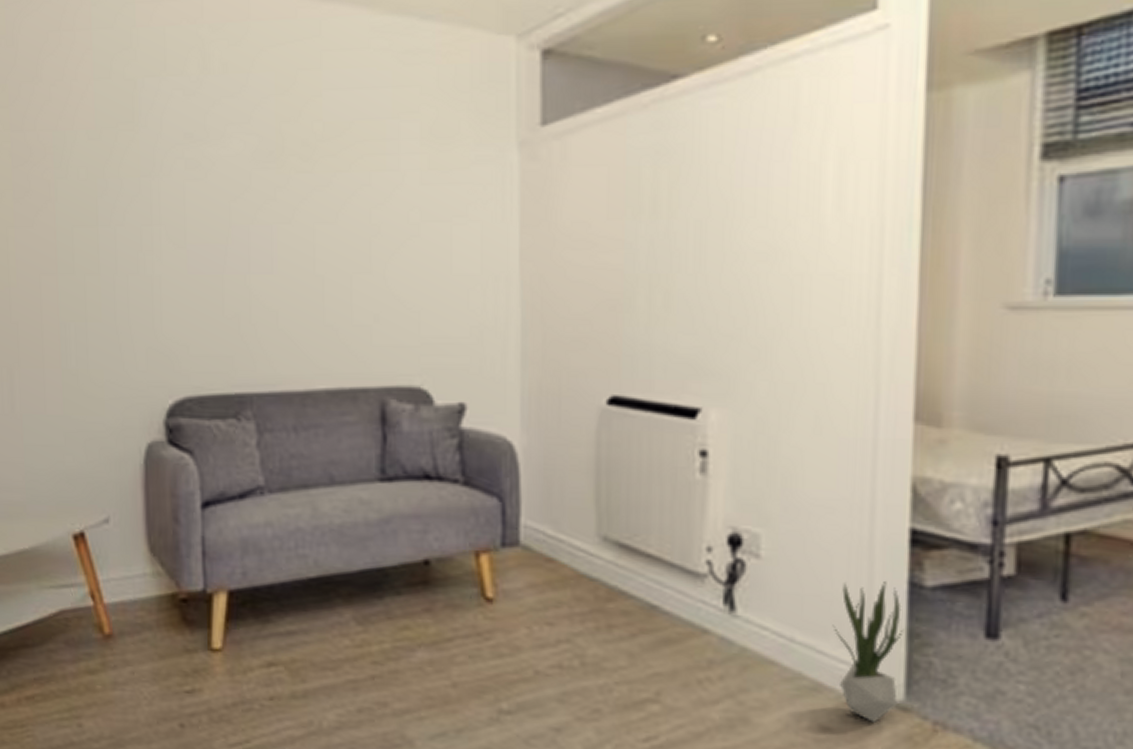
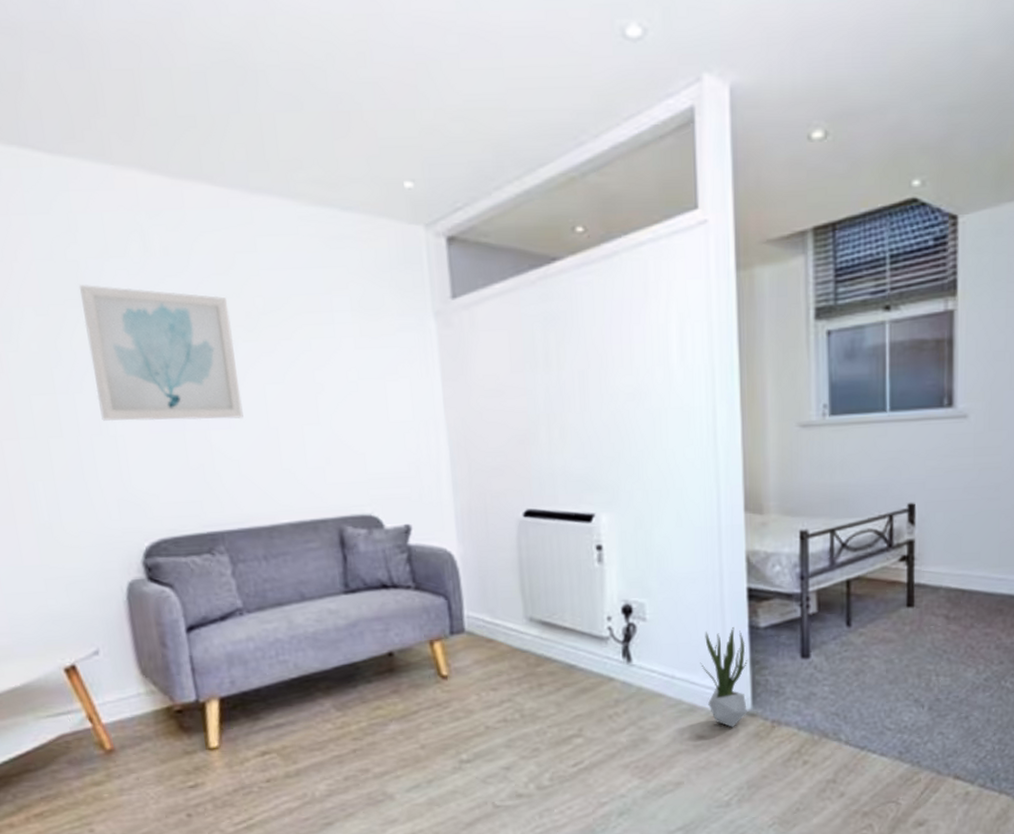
wall art: none [133,106,288,262] -> present [79,285,244,422]

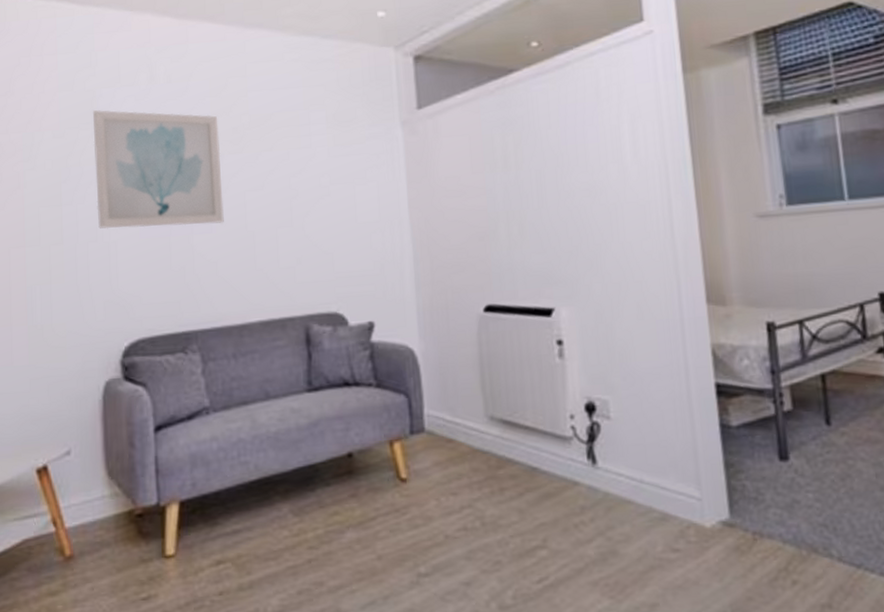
potted plant: present [700,627,748,727] -> none [670,426,725,540]

